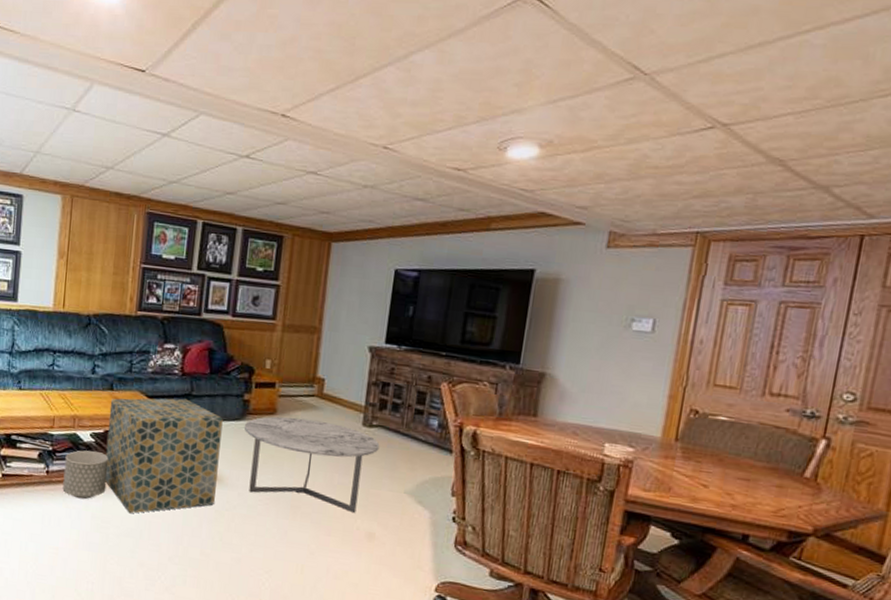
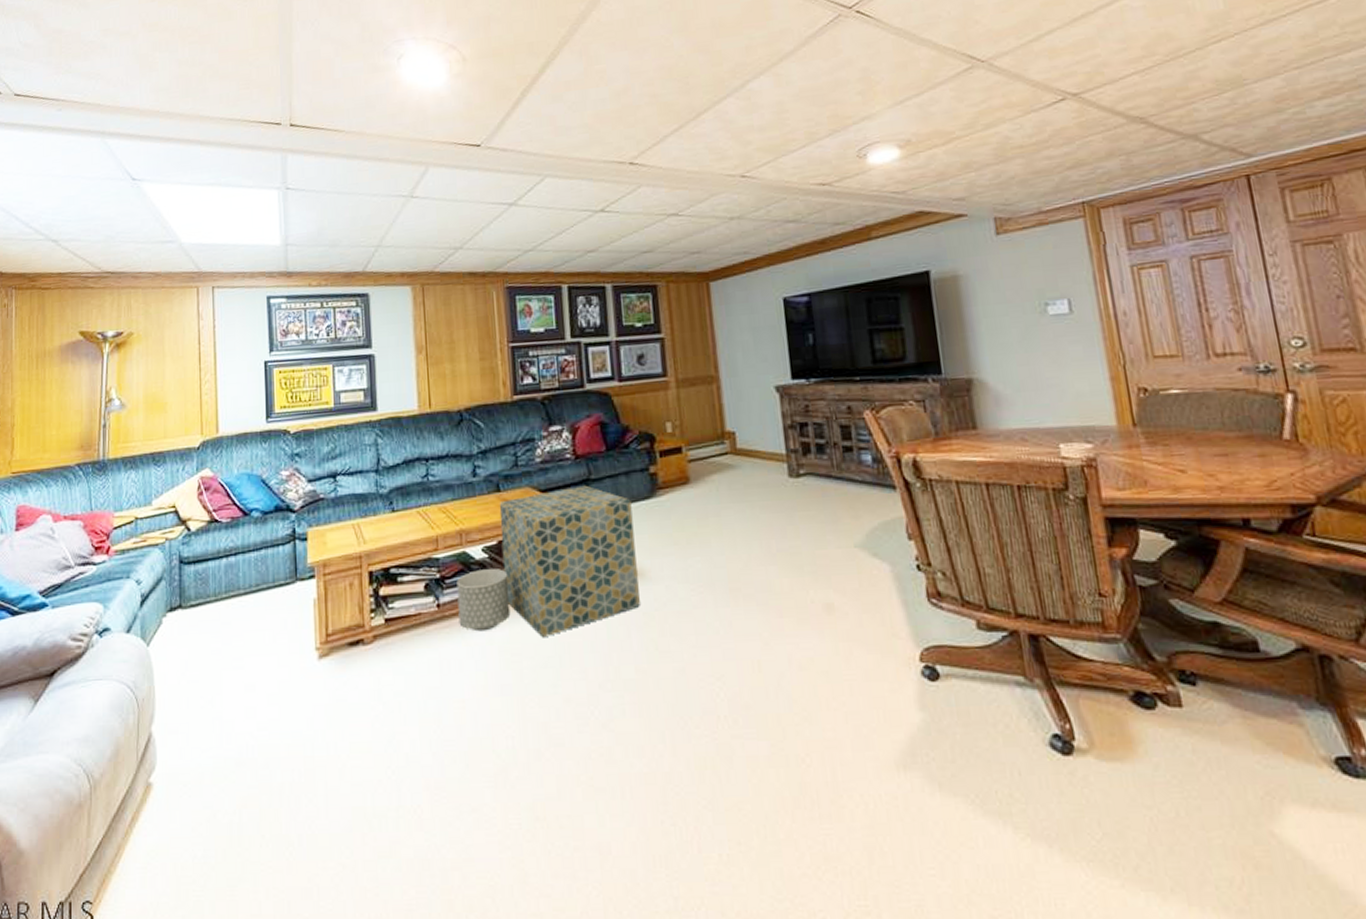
coffee table: present [244,416,380,513] -> none [656,480,814,583]

